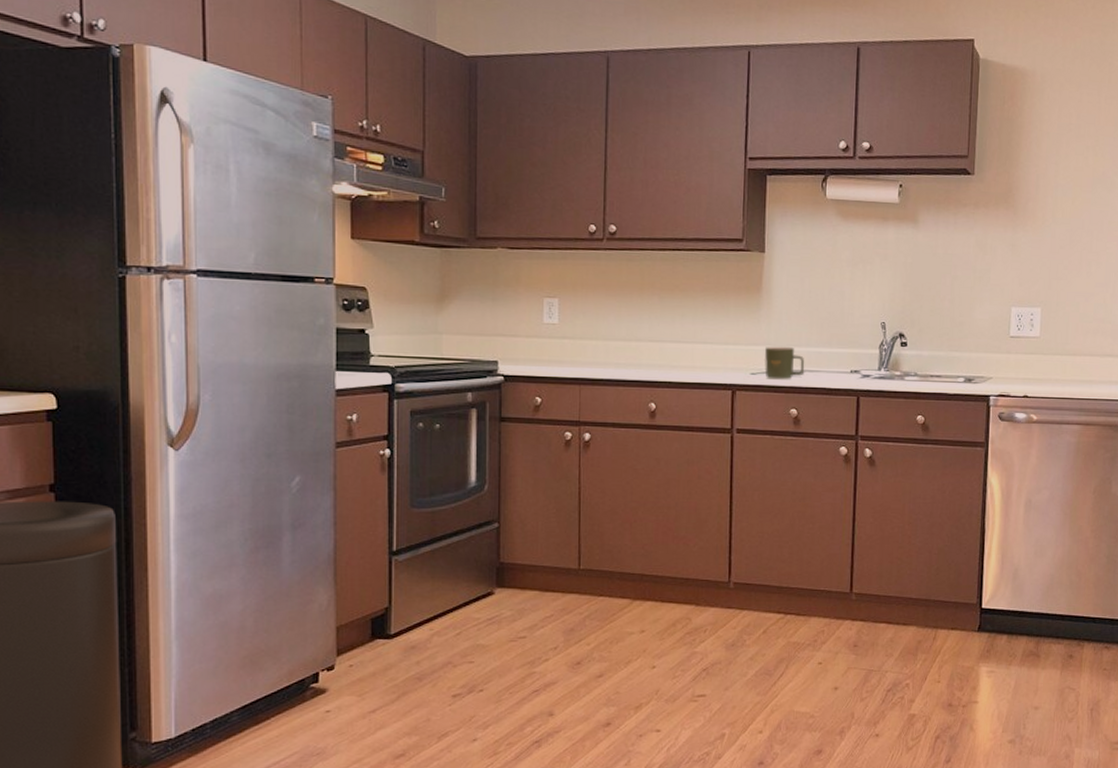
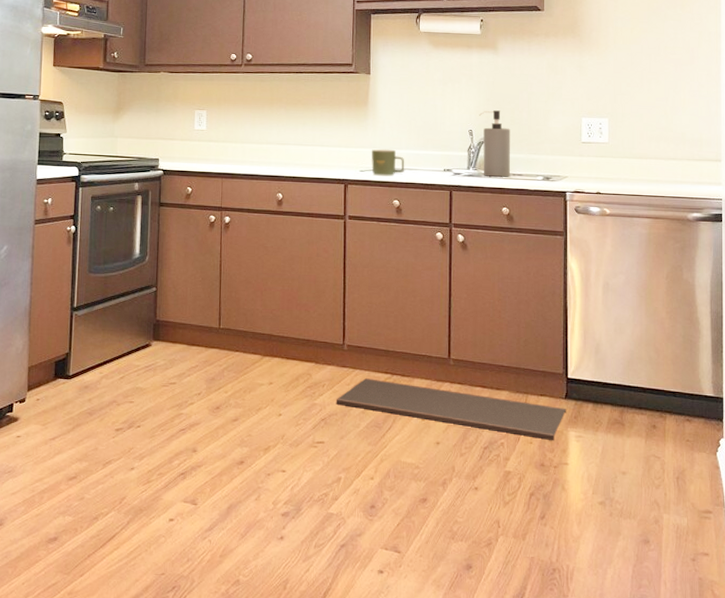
door mat: none [719,620,979,678] -> present [336,378,567,440]
soap dispenser: none [894,298,929,379] -> present [479,110,511,177]

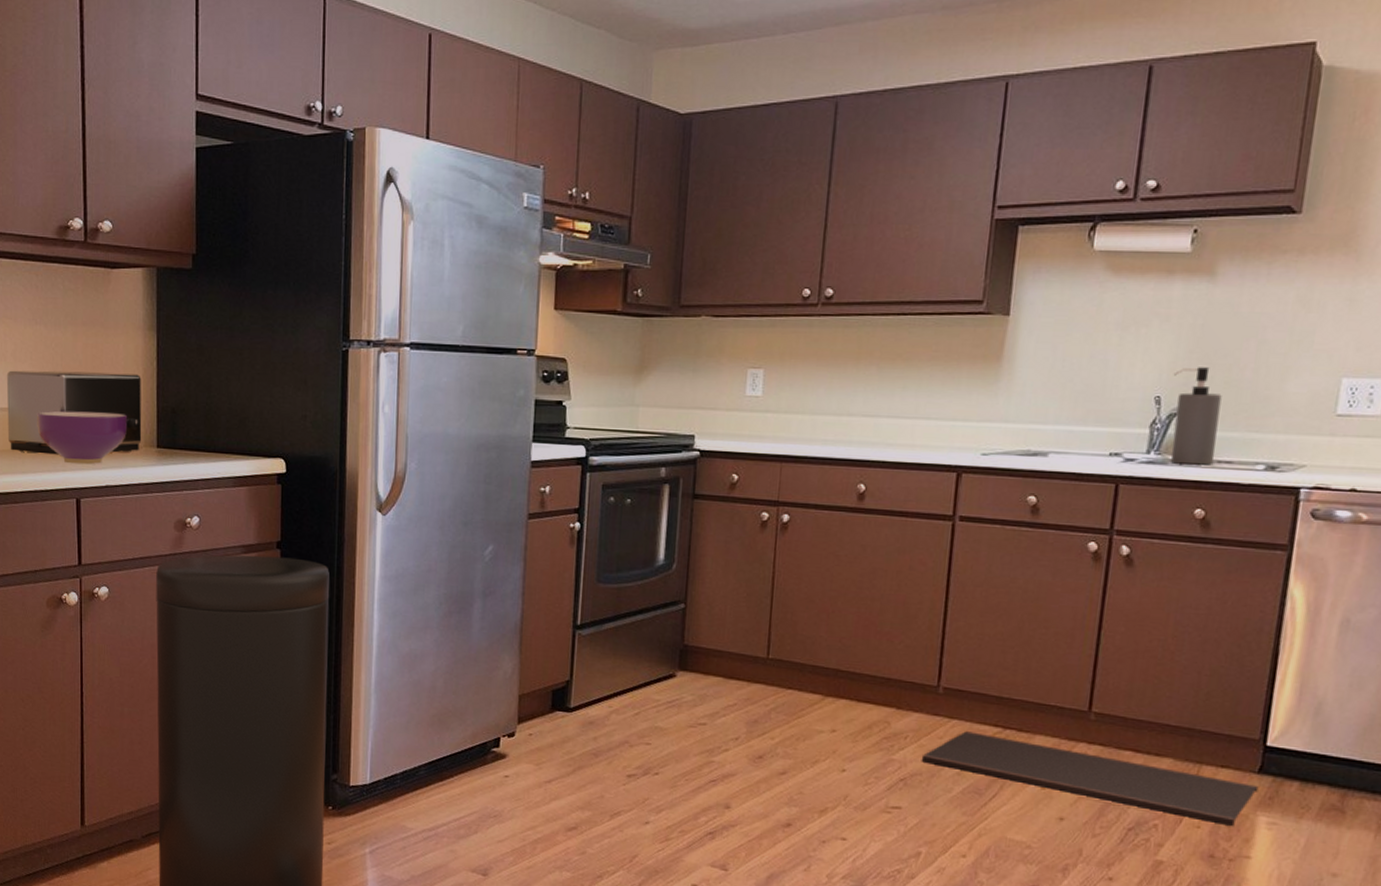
mug: present [371,148,405,177] -> none [999,423,1051,464]

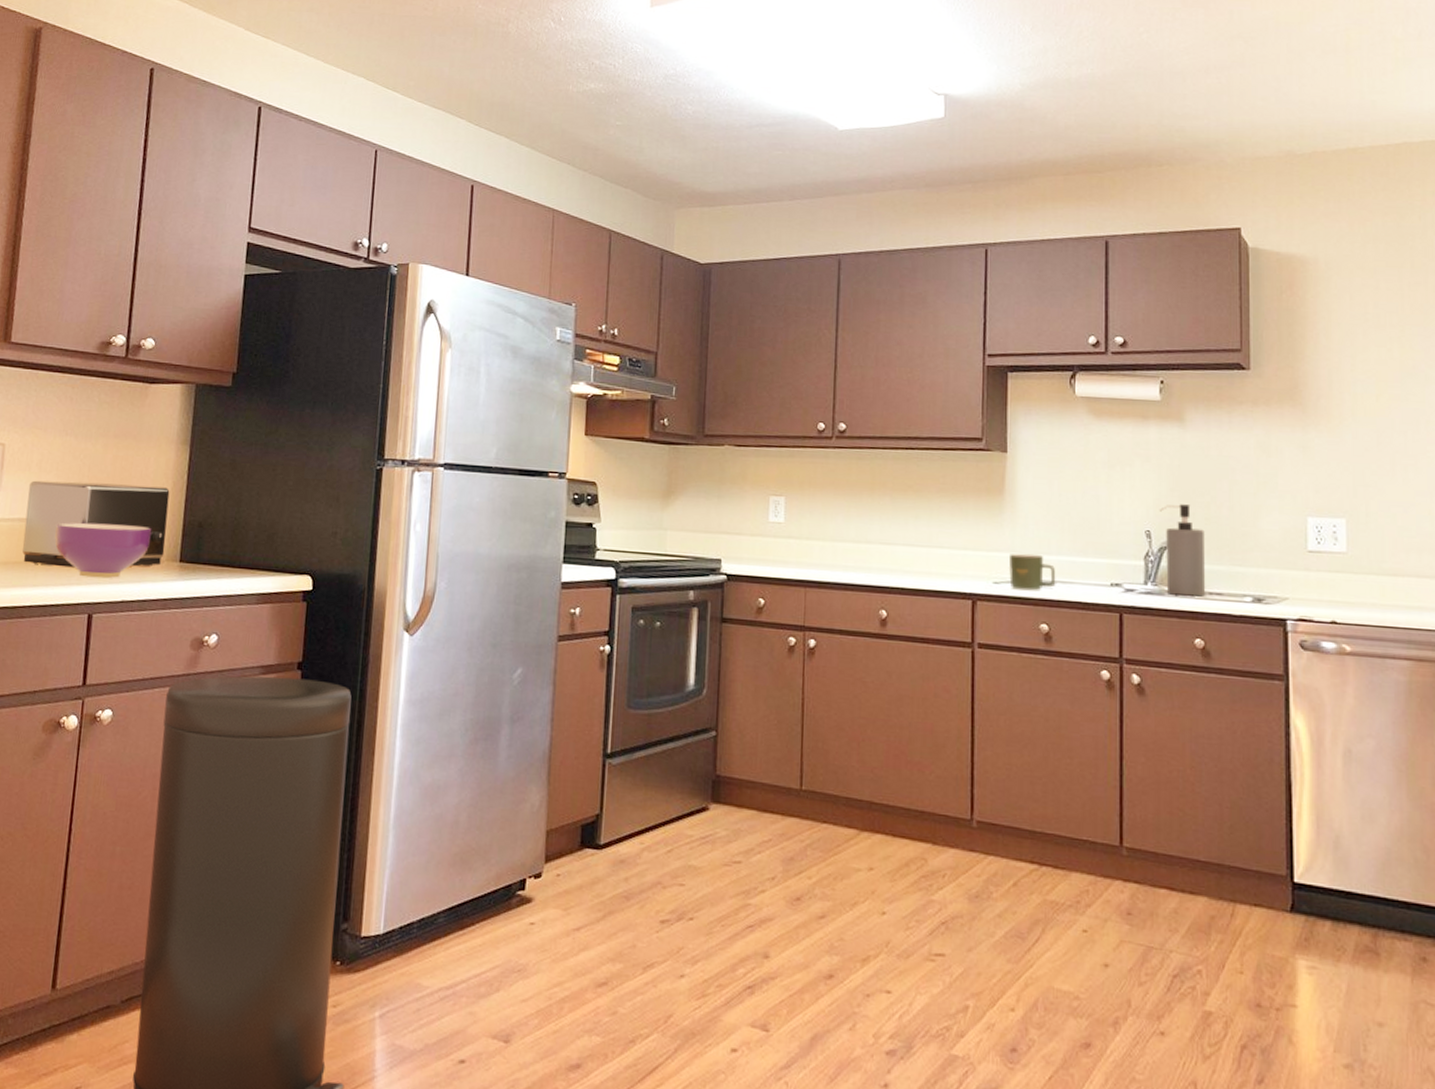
door mat: present [921,731,1259,826] -> none [961,868,1293,971]
mug: none [999,423,1051,464] -> present [1009,553,1056,592]

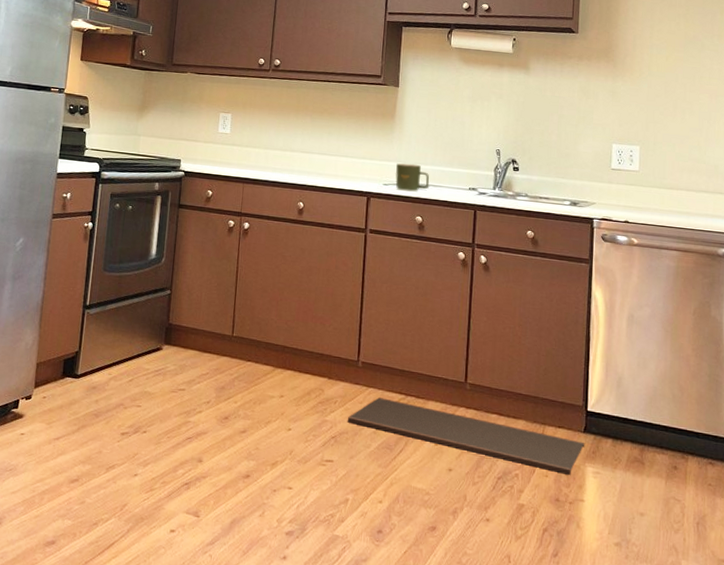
door mat: none [961,868,1293,971] -> present [347,397,585,475]
soap dispenser: present [1160,504,1206,597] -> none [508,131,539,200]

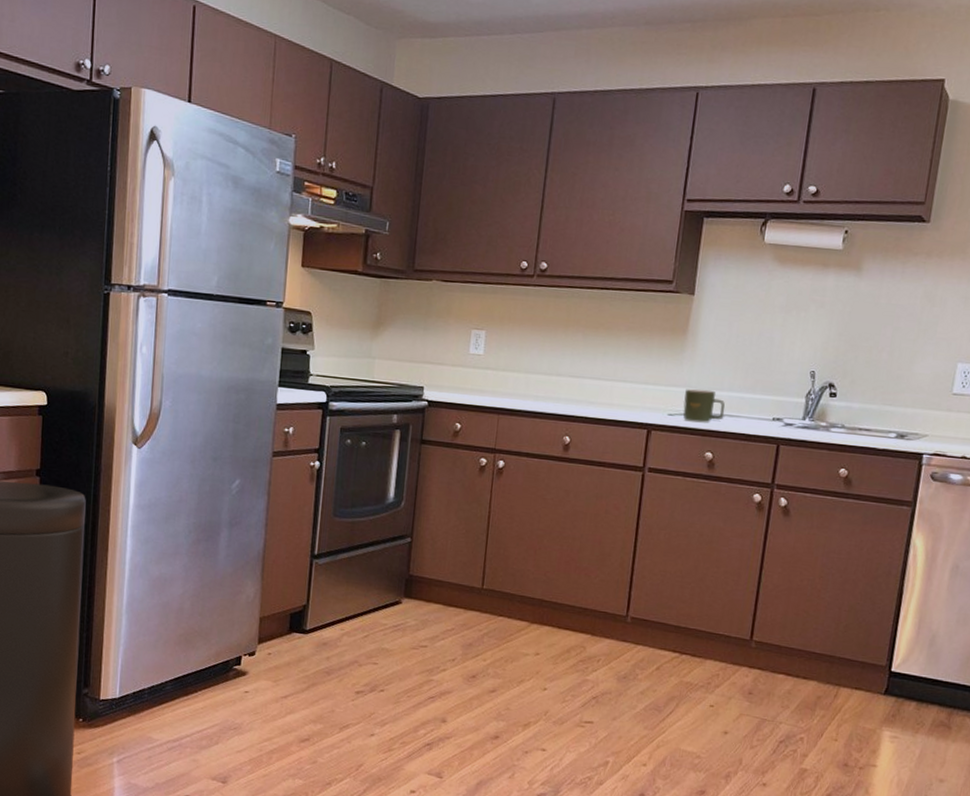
door mat: present [347,397,585,475] -> none [611,656,884,739]

